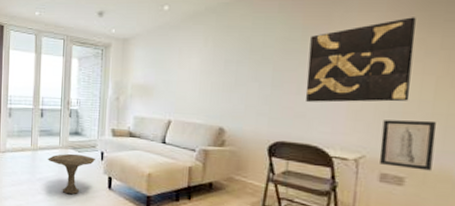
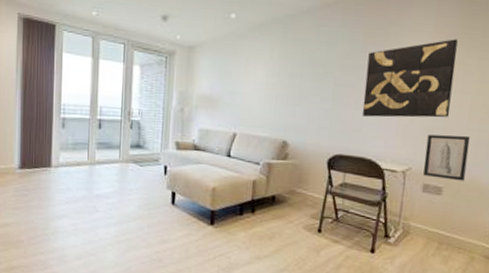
side table: present [48,153,96,195] -> none [106,167,159,212]

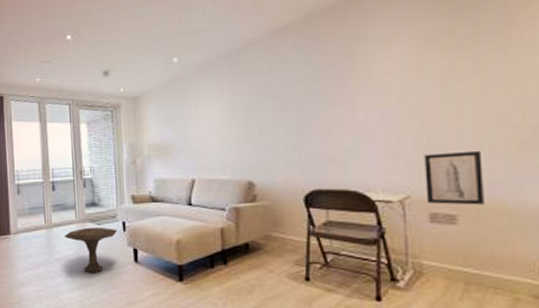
side table: none [106,167,159,212] -> present [64,227,118,273]
wall art: present [362,39,458,118] -> none [333,43,448,144]

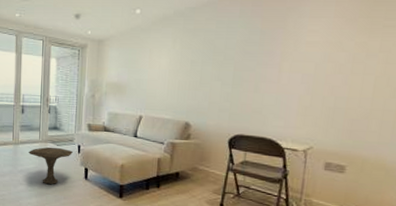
wall art: present [424,150,484,205] -> none [325,115,374,160]

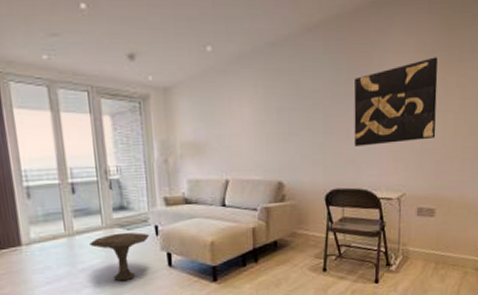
wall art: none [262,23,359,100] -> present [354,57,438,146]

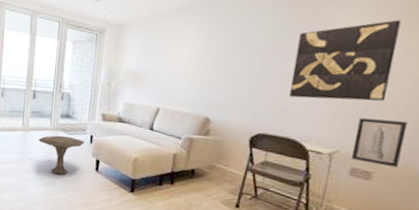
wall art: none [416,154,456,201] -> present [352,118,408,168]

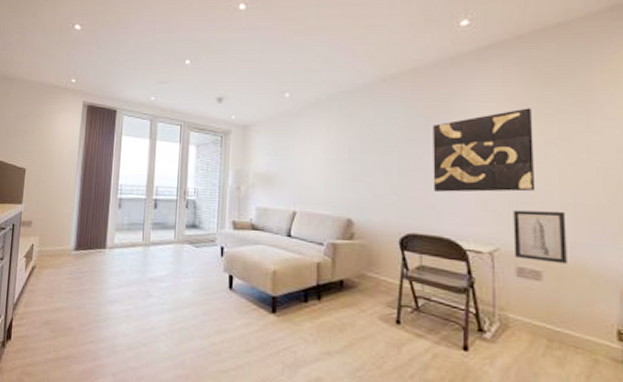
side table: present [38,135,86,175] -> none [161,248,216,297]

